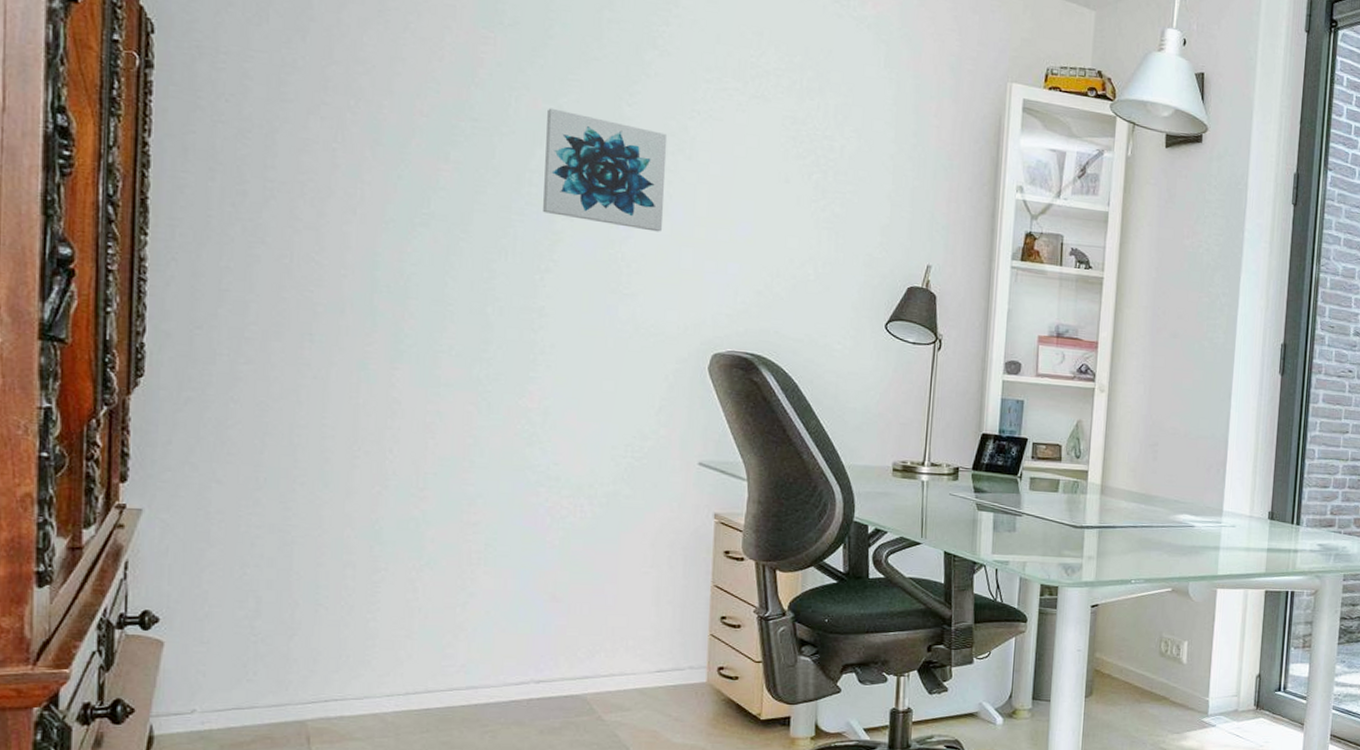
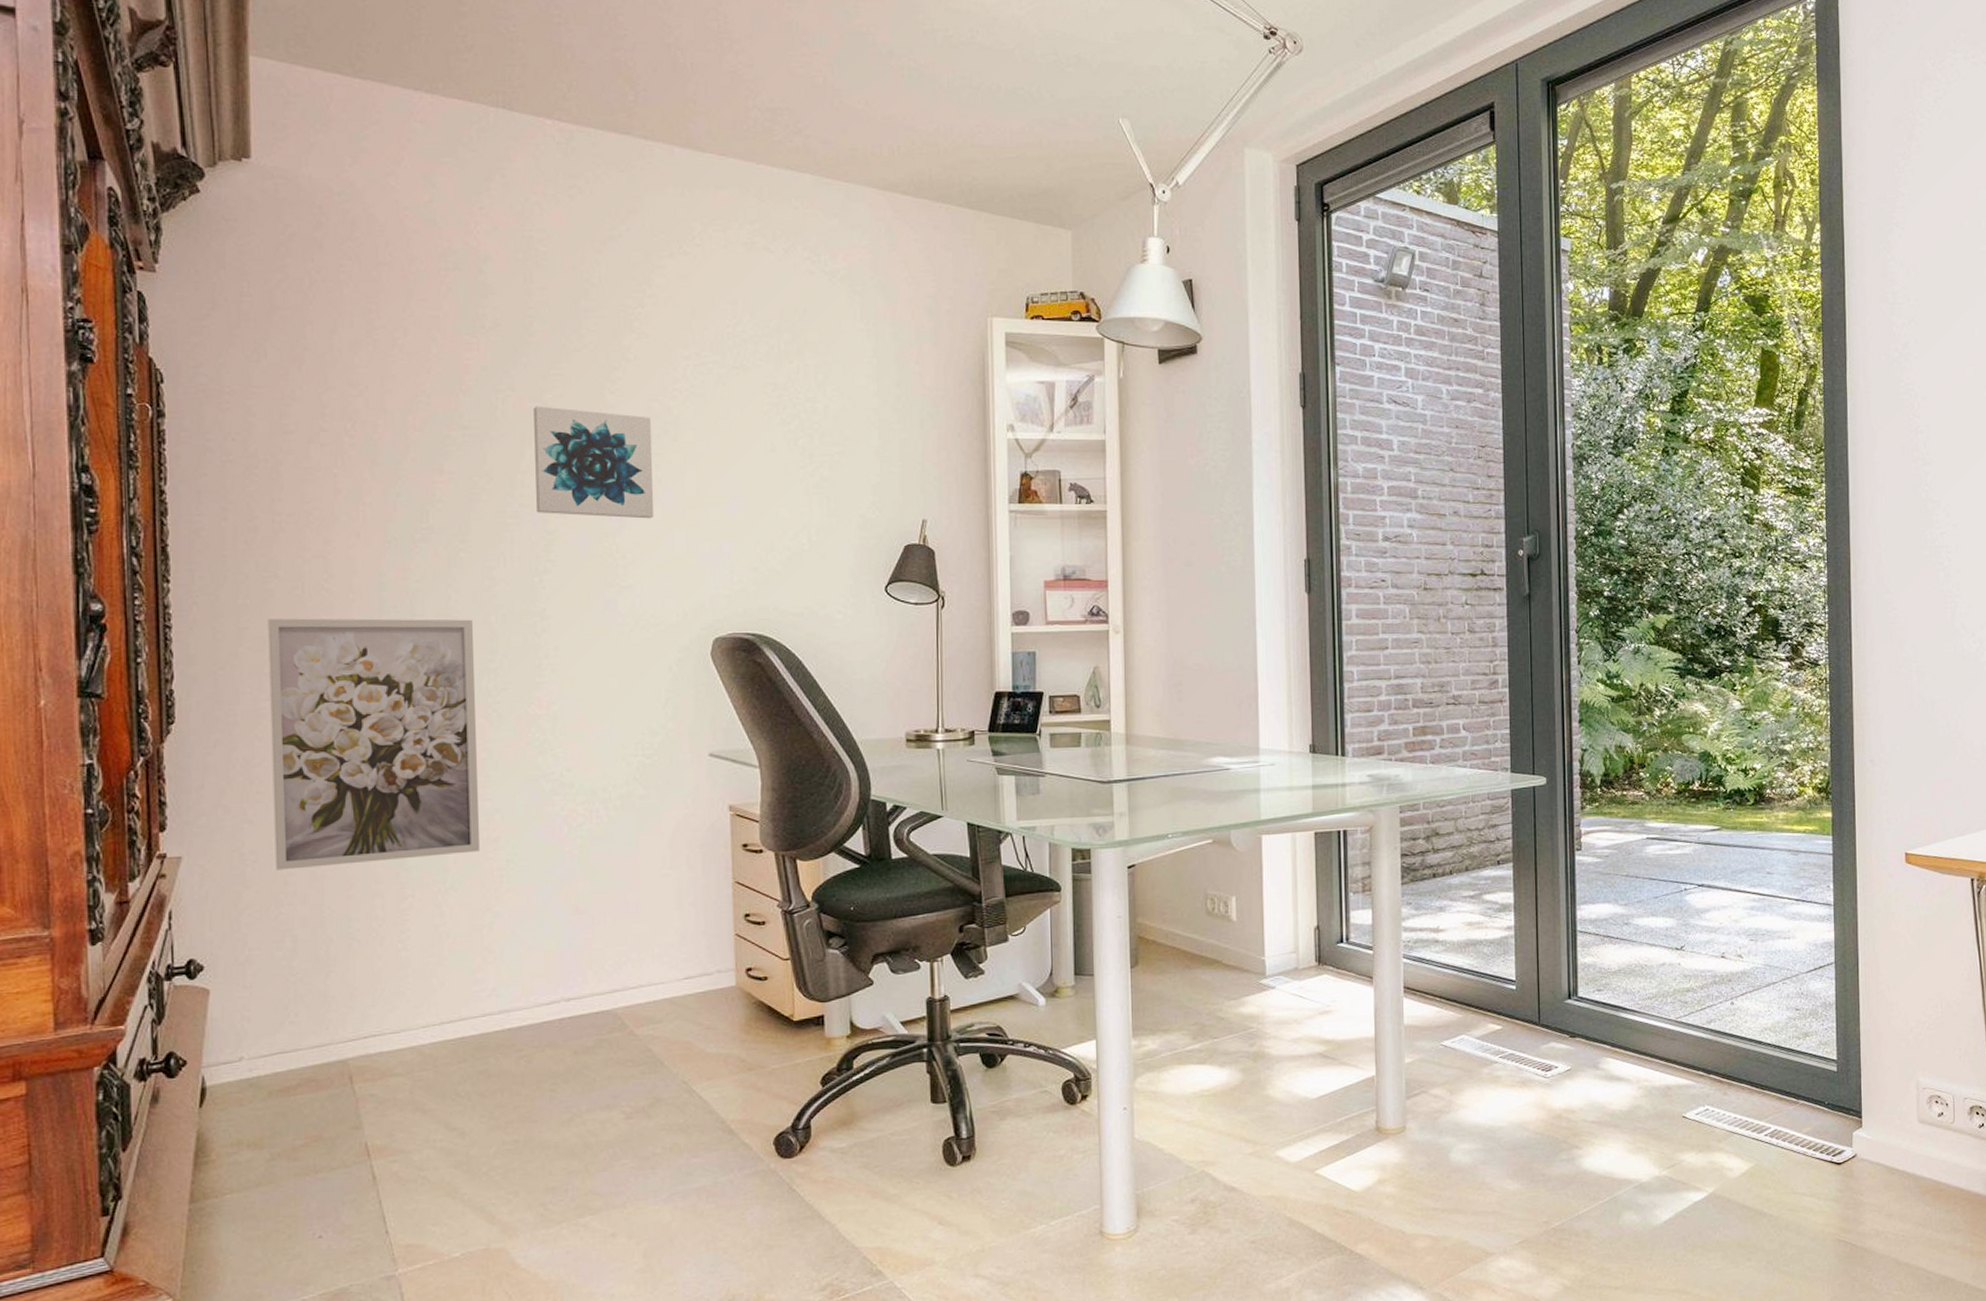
wall art: none [243,284,469,534] -> present [267,618,481,870]

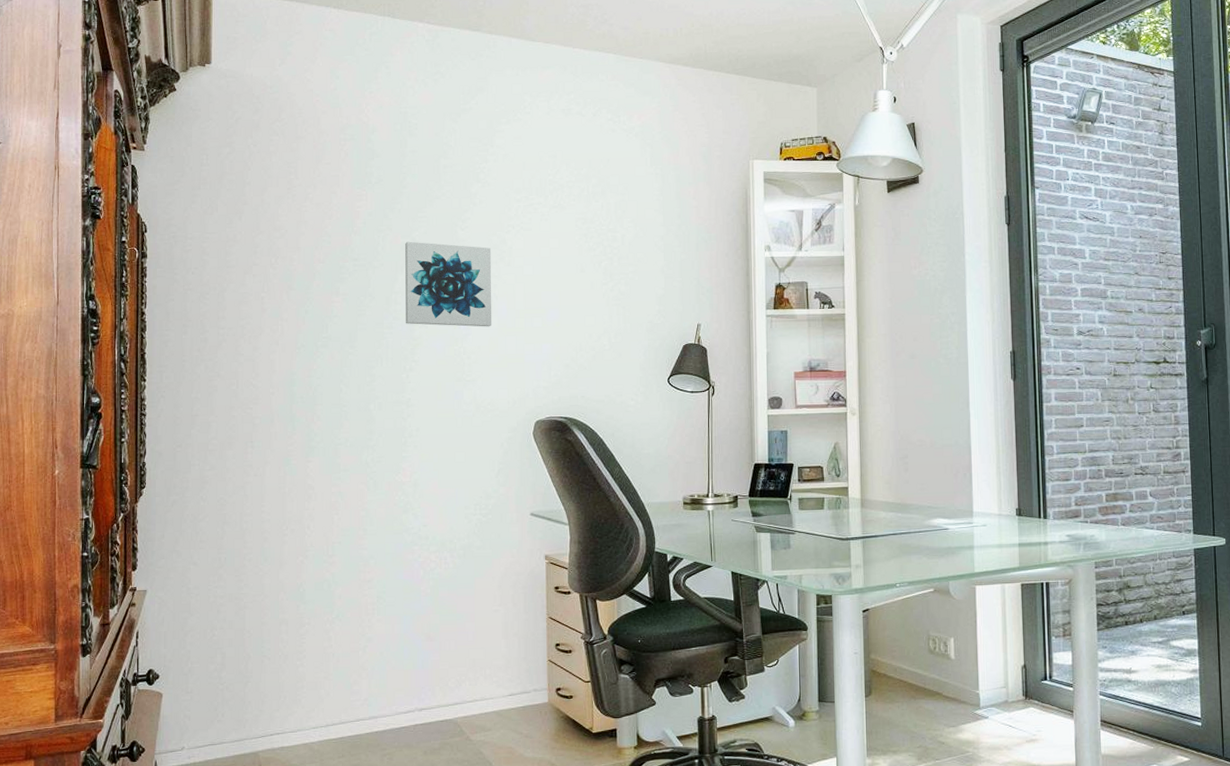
wall art: present [267,618,481,870] -> none [212,407,359,602]

